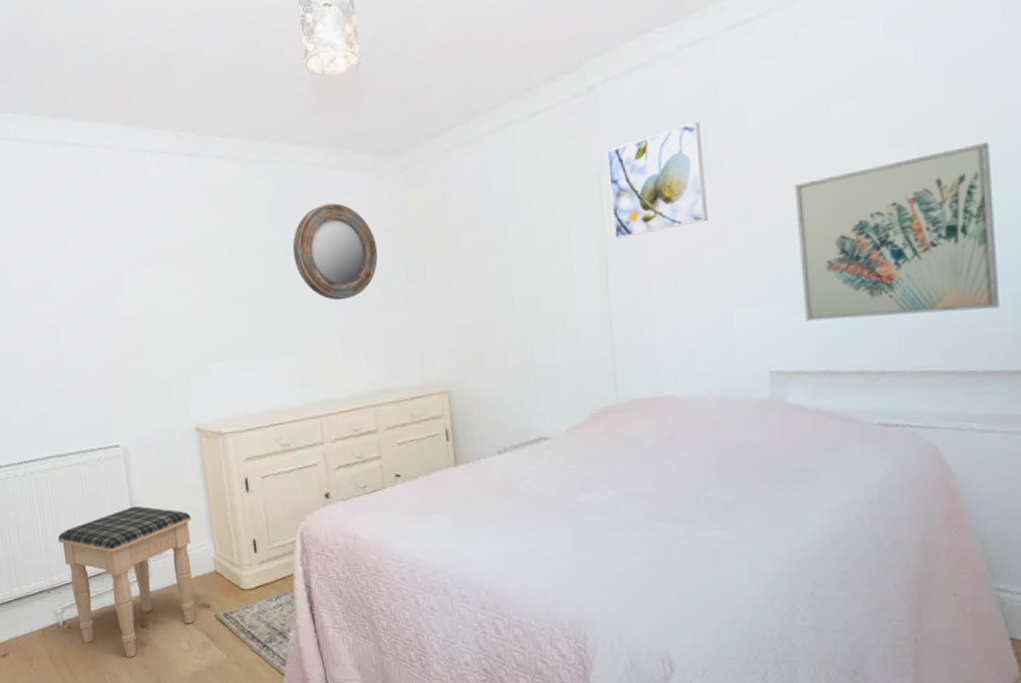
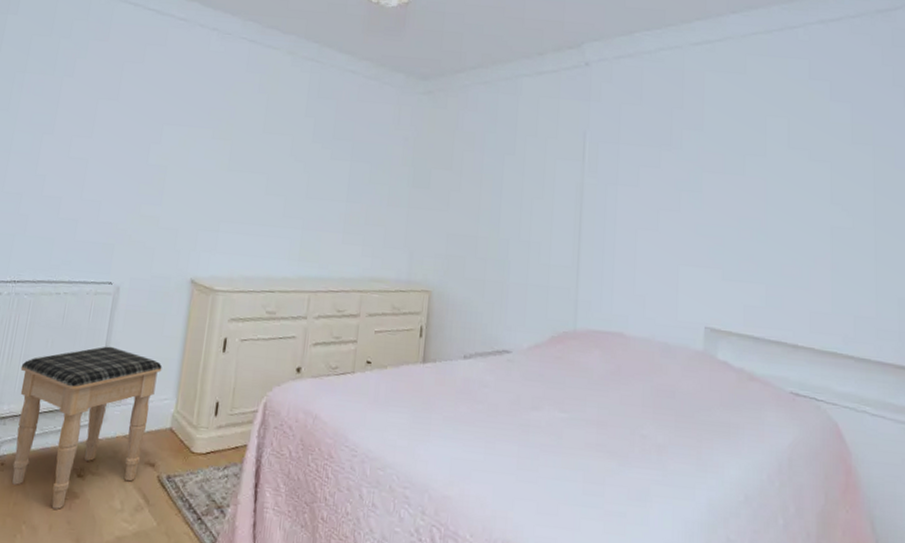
home mirror: present [292,203,378,301] -> none [319,106,393,191]
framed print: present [607,122,708,239] -> none [590,107,668,189]
wall art: present [794,142,999,321] -> none [736,172,888,309]

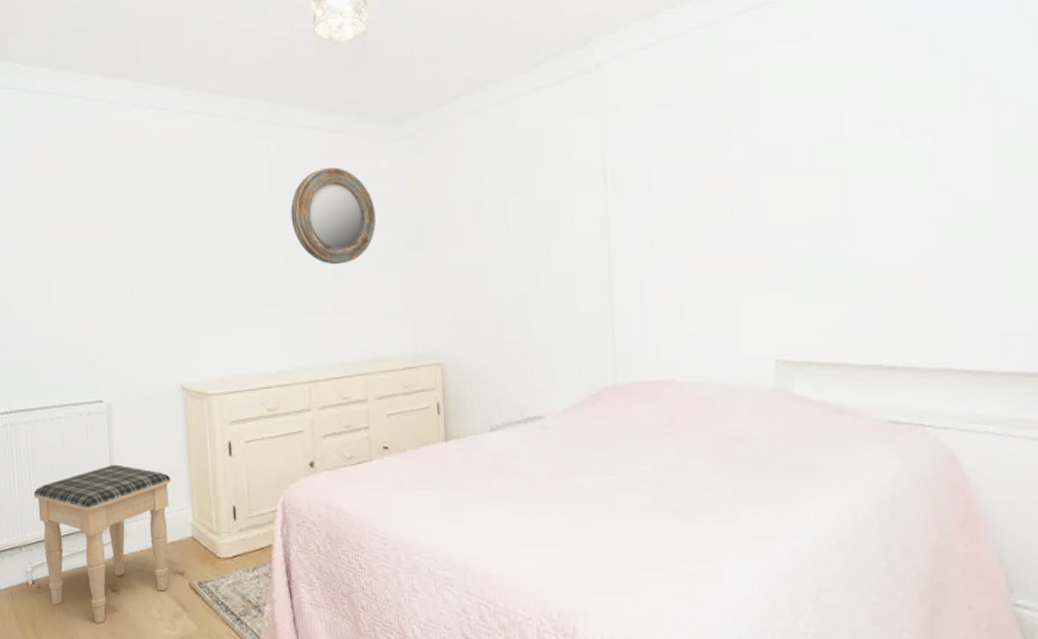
home mirror: none [319,106,393,191] -> present [290,167,377,265]

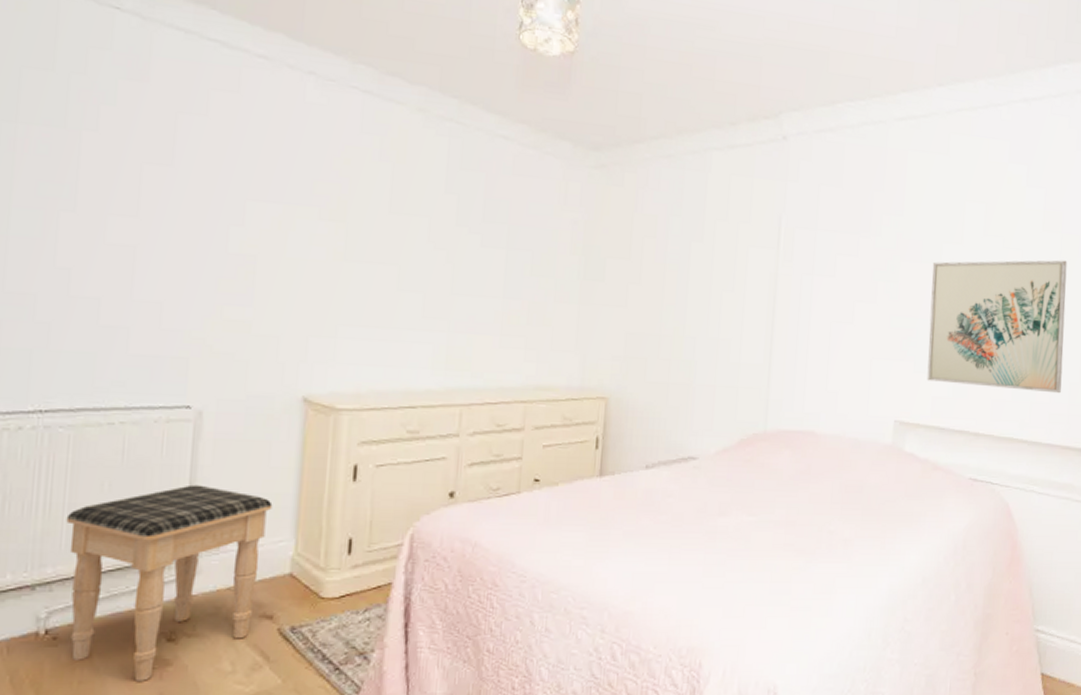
home mirror: present [290,167,377,265] -> none [465,181,560,285]
wall art: none [804,137,1017,311] -> present [927,260,1067,394]

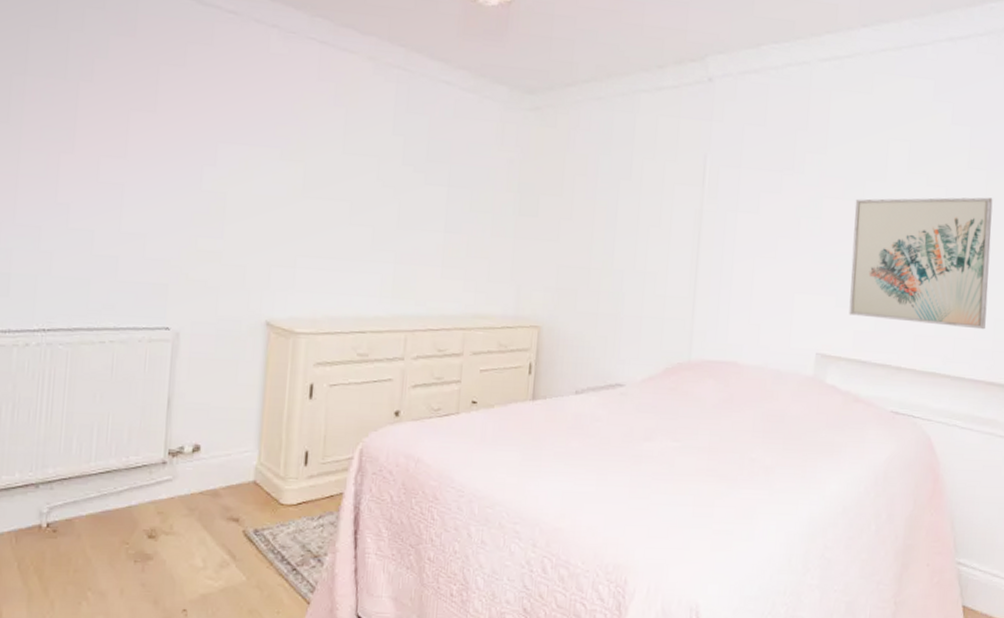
footstool: present [66,484,273,681] -> none [64,398,239,573]

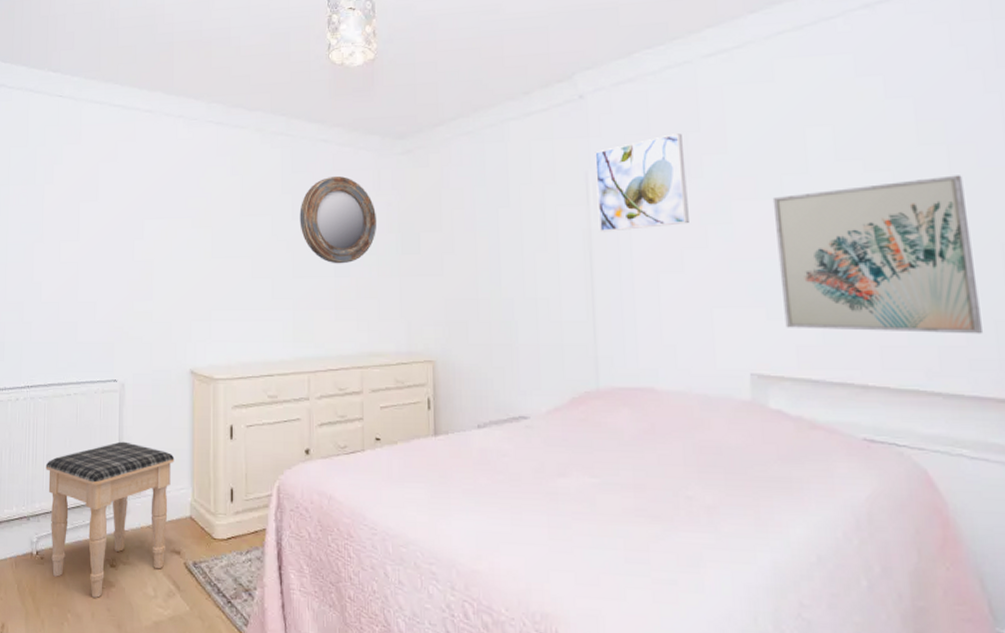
footstool: none [64,398,239,573] -> present [45,441,175,598]
home mirror: none [410,123,497,220] -> present [299,175,377,264]
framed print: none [709,129,792,215] -> present [595,133,689,232]

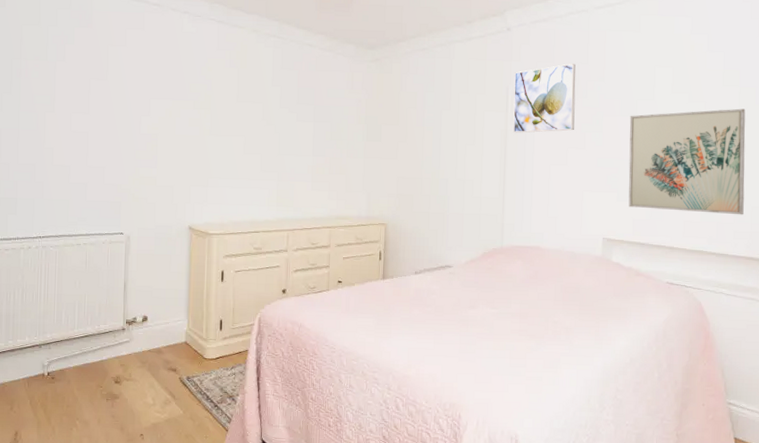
footstool: present [45,441,175,598] -> none [56,283,173,408]
home mirror: present [299,175,377,264] -> none [286,74,349,146]

